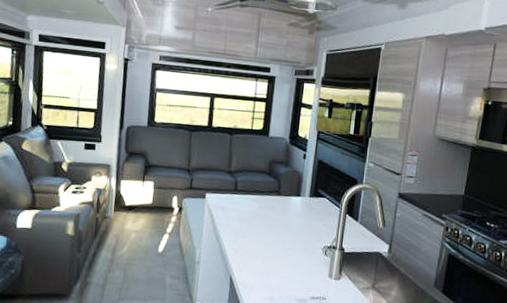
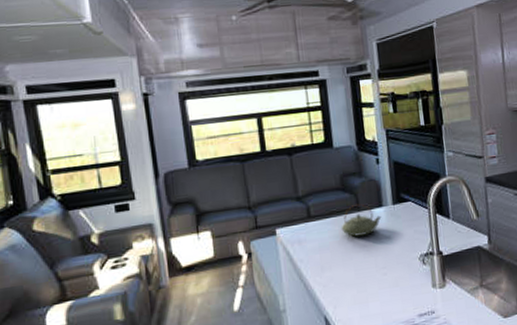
teapot: none [260,188,297,218] -> present [341,203,382,237]

